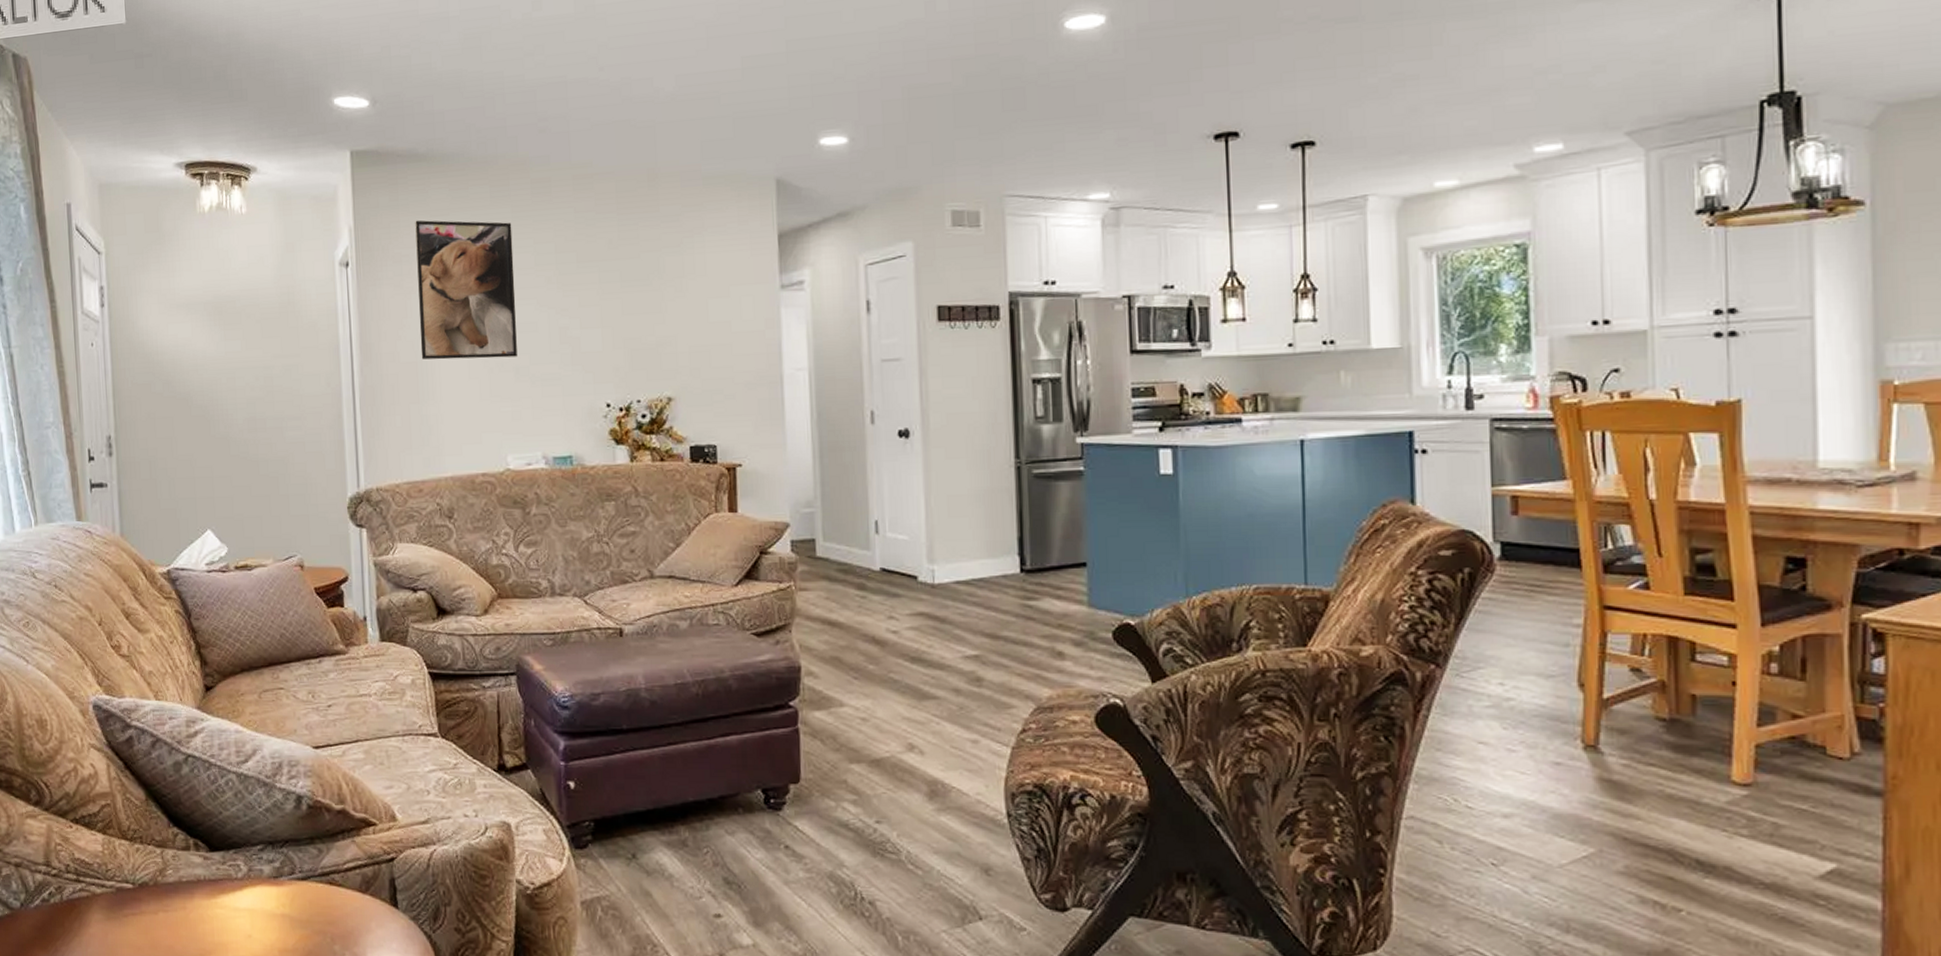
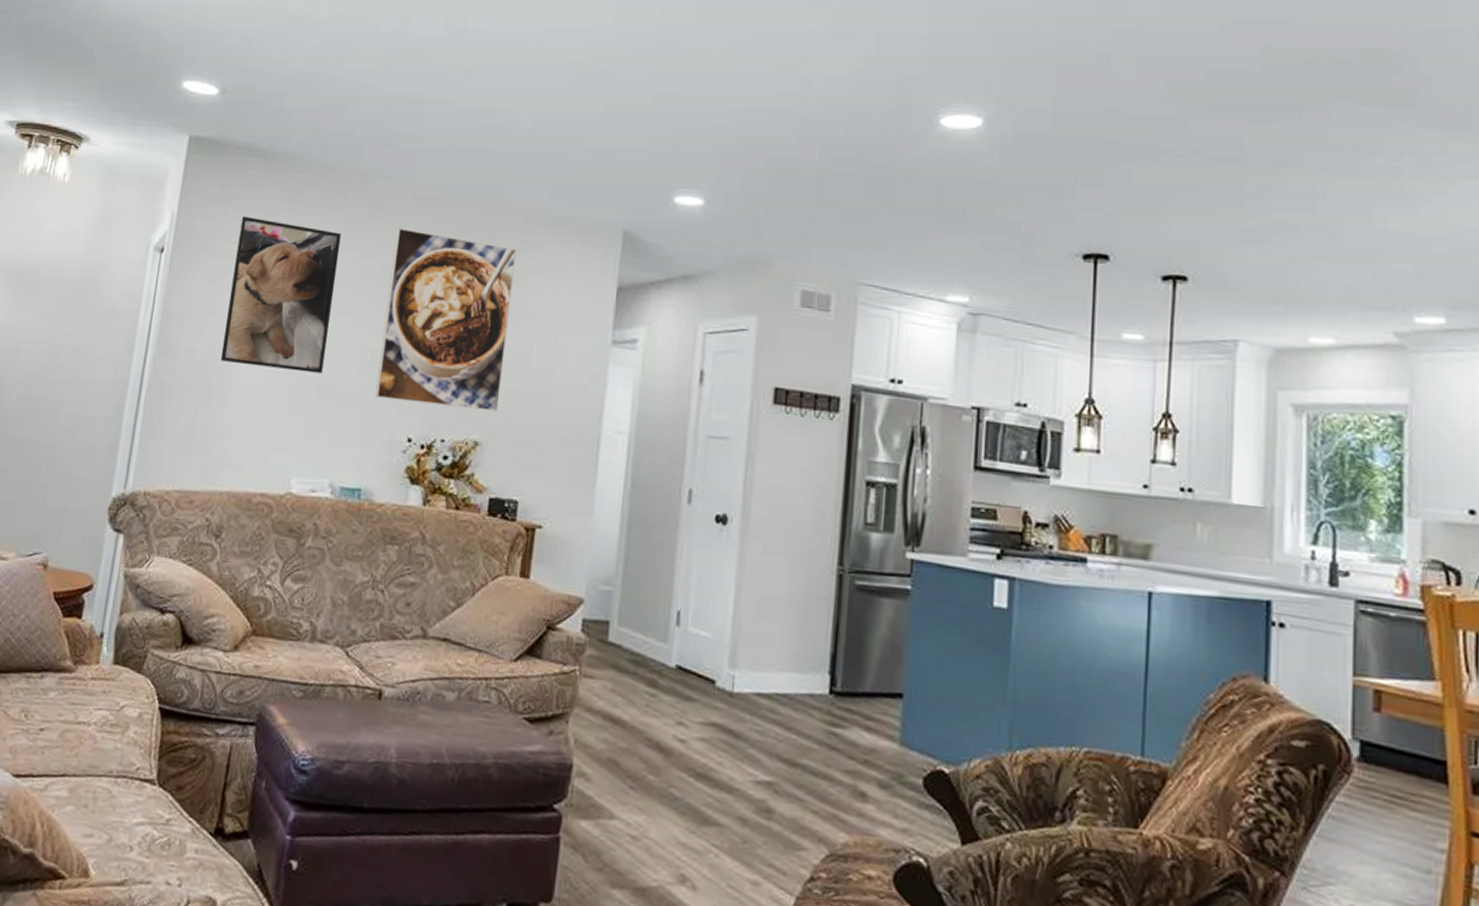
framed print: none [562,208,685,372] -> present [375,227,516,411]

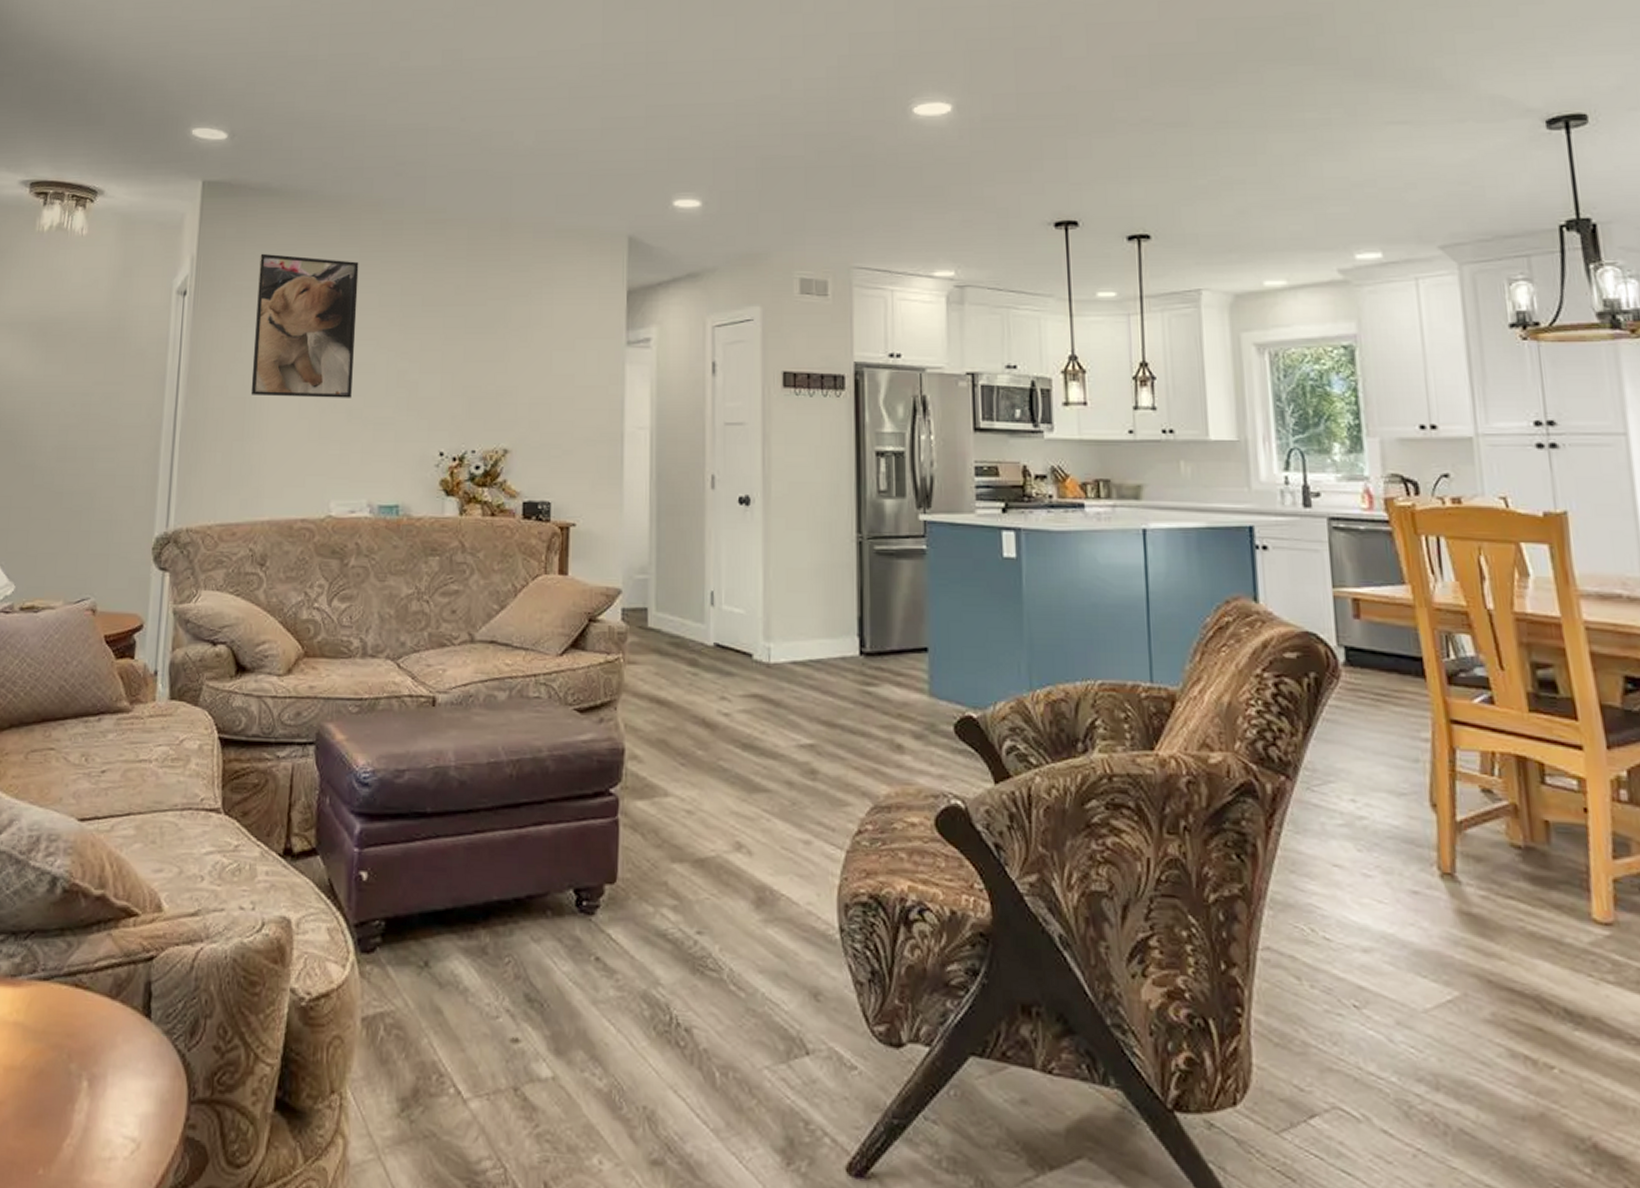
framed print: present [375,227,516,411] -> none [405,252,528,419]

